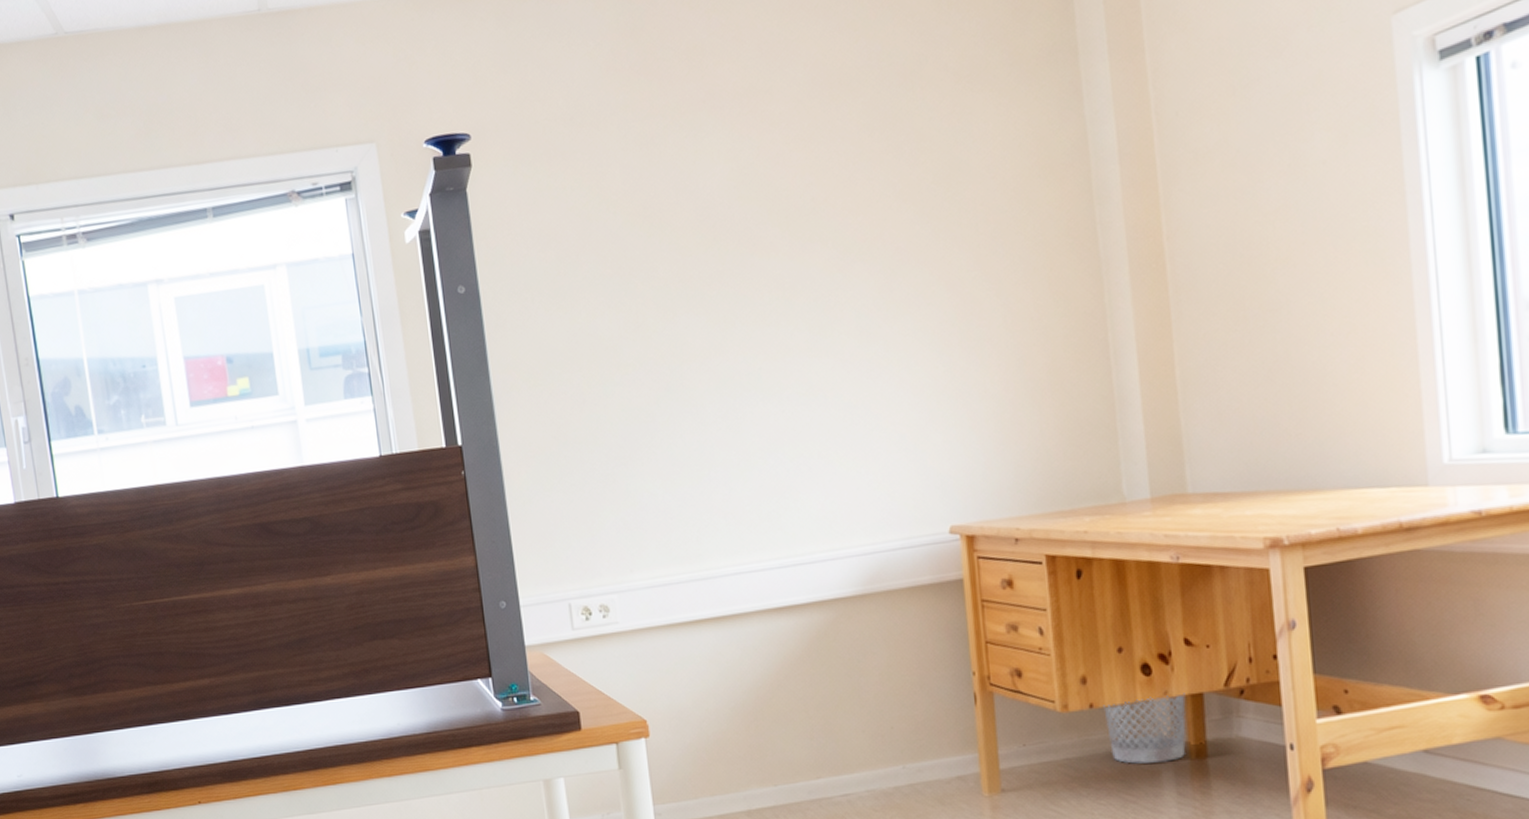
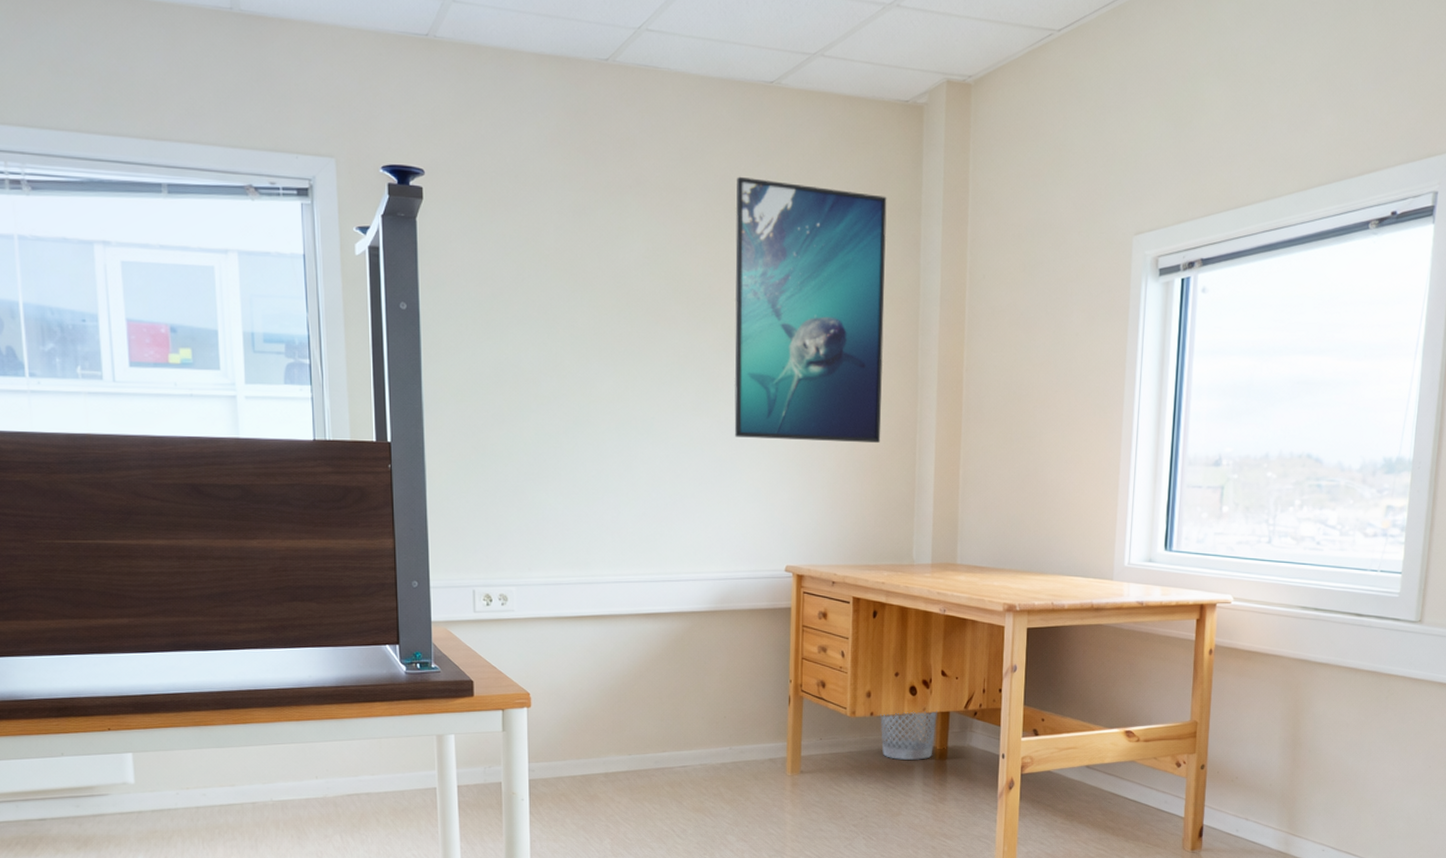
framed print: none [832,41,1059,375] -> present [734,176,887,443]

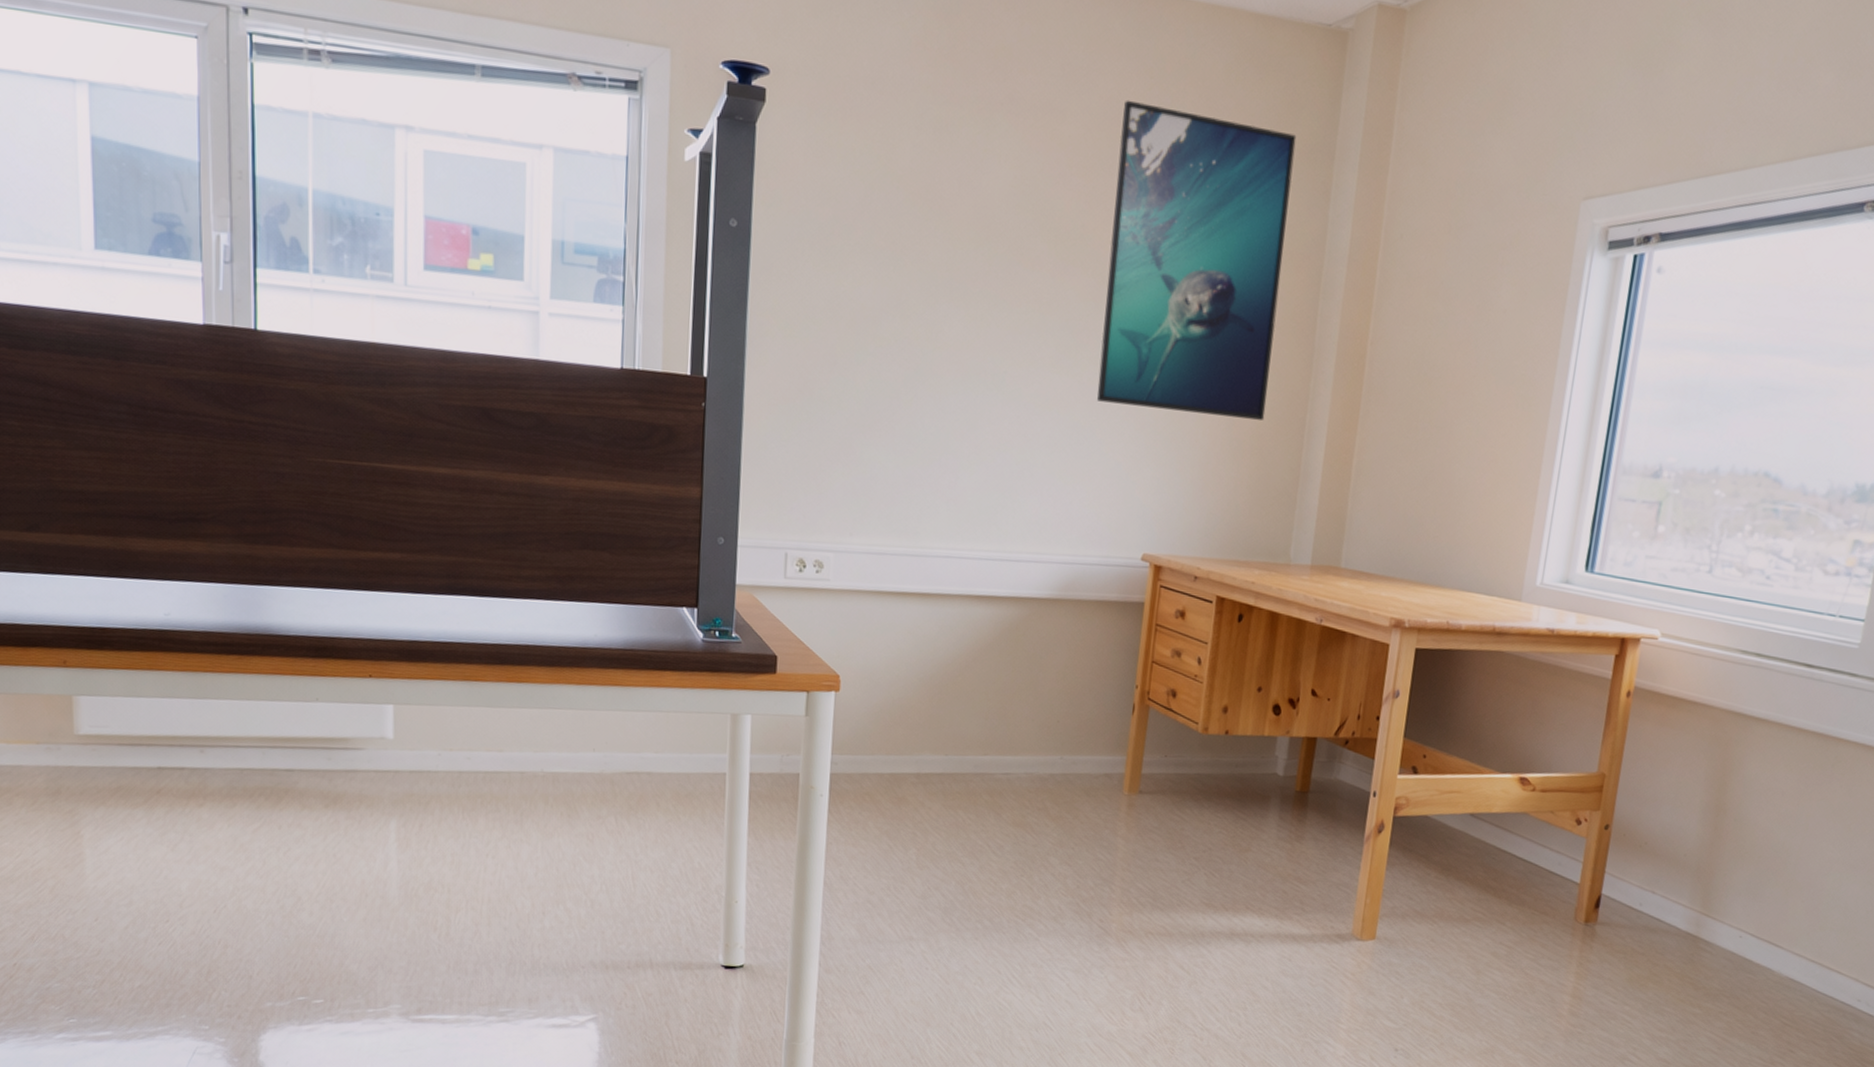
wastebasket: present [880,710,937,760] -> none [1235,733,1303,790]

